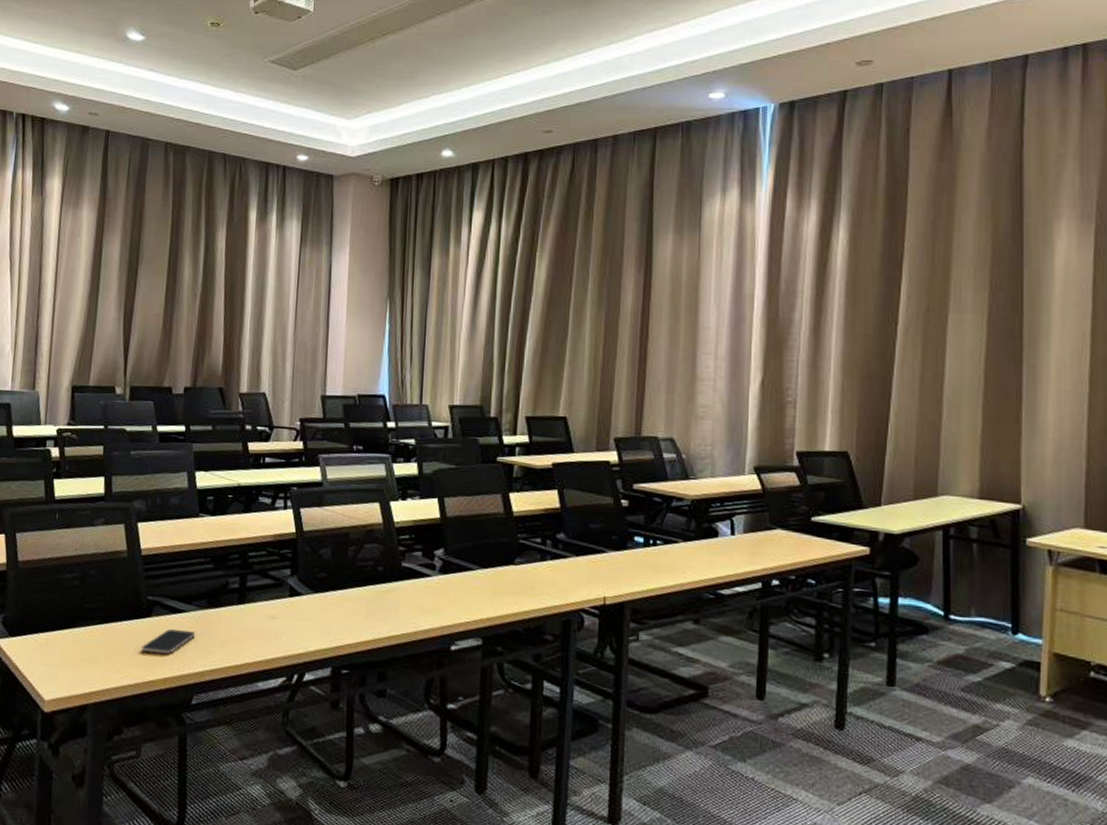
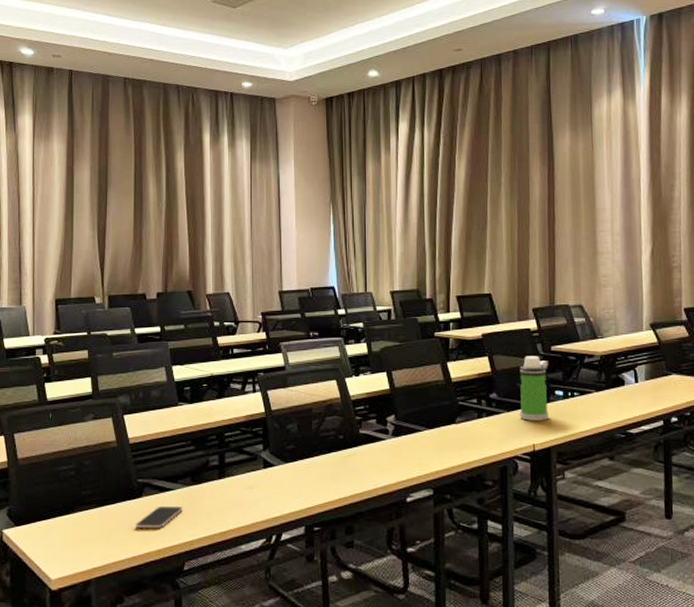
water bottle: none [590,493,628,571] -> present [519,356,549,421]

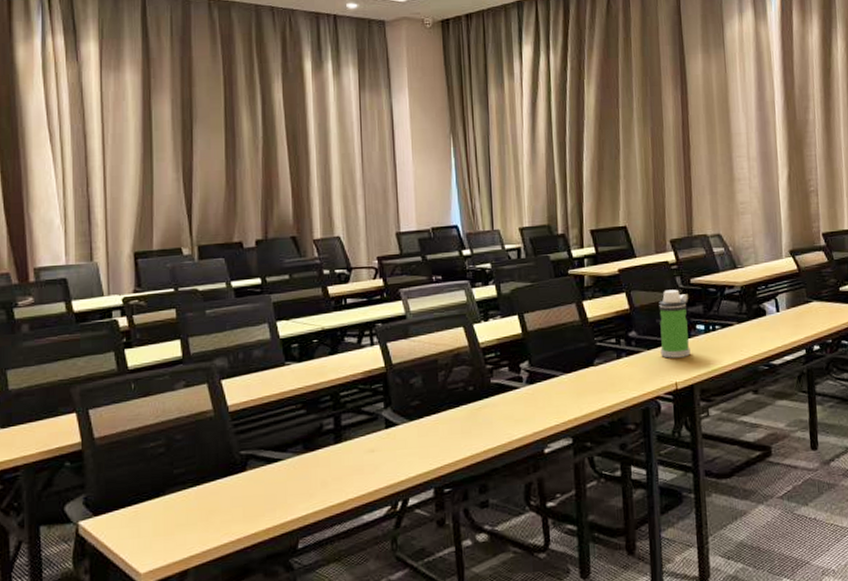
smartphone: present [136,505,183,528] -> none [239,478,295,506]

